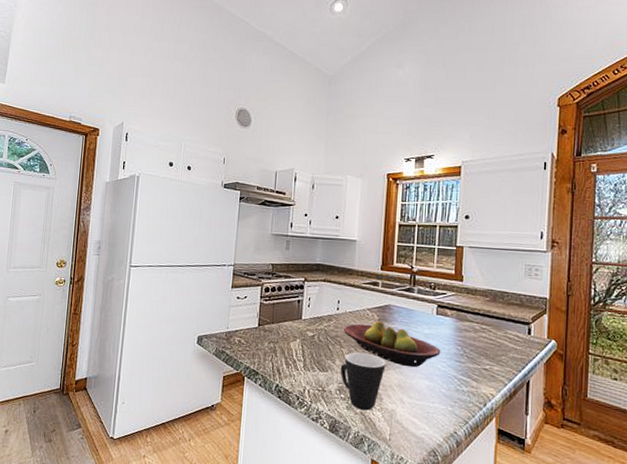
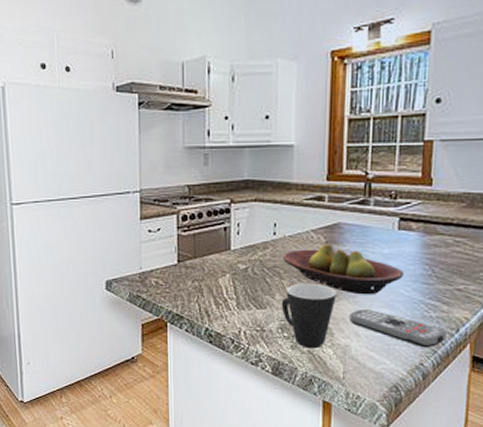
remote control: none [396,379,476,419] -> present [349,308,446,348]

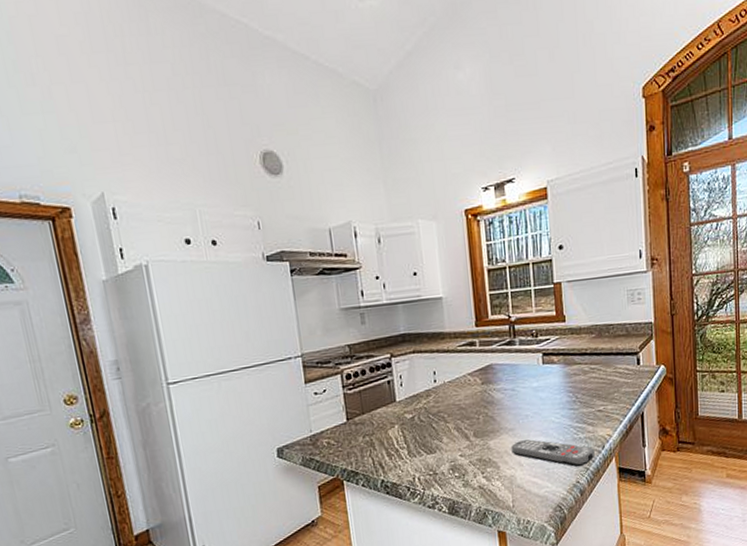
mug: present [281,283,337,349] -> none [449,423,498,485]
fruit bowl: present [283,243,404,295] -> none [445,384,553,428]

